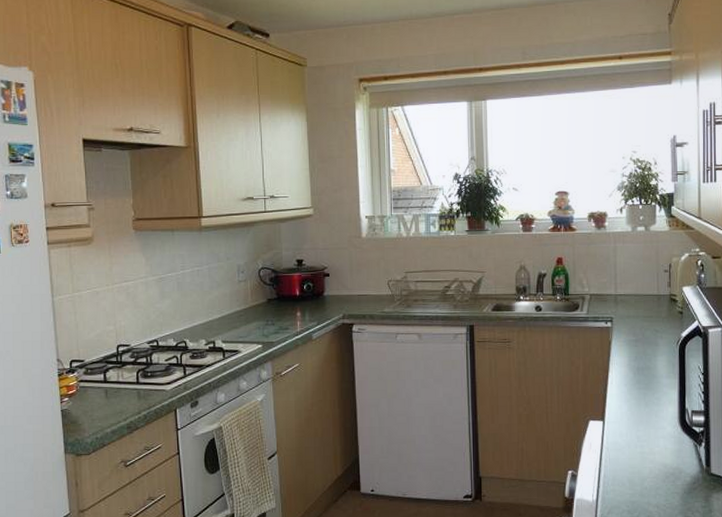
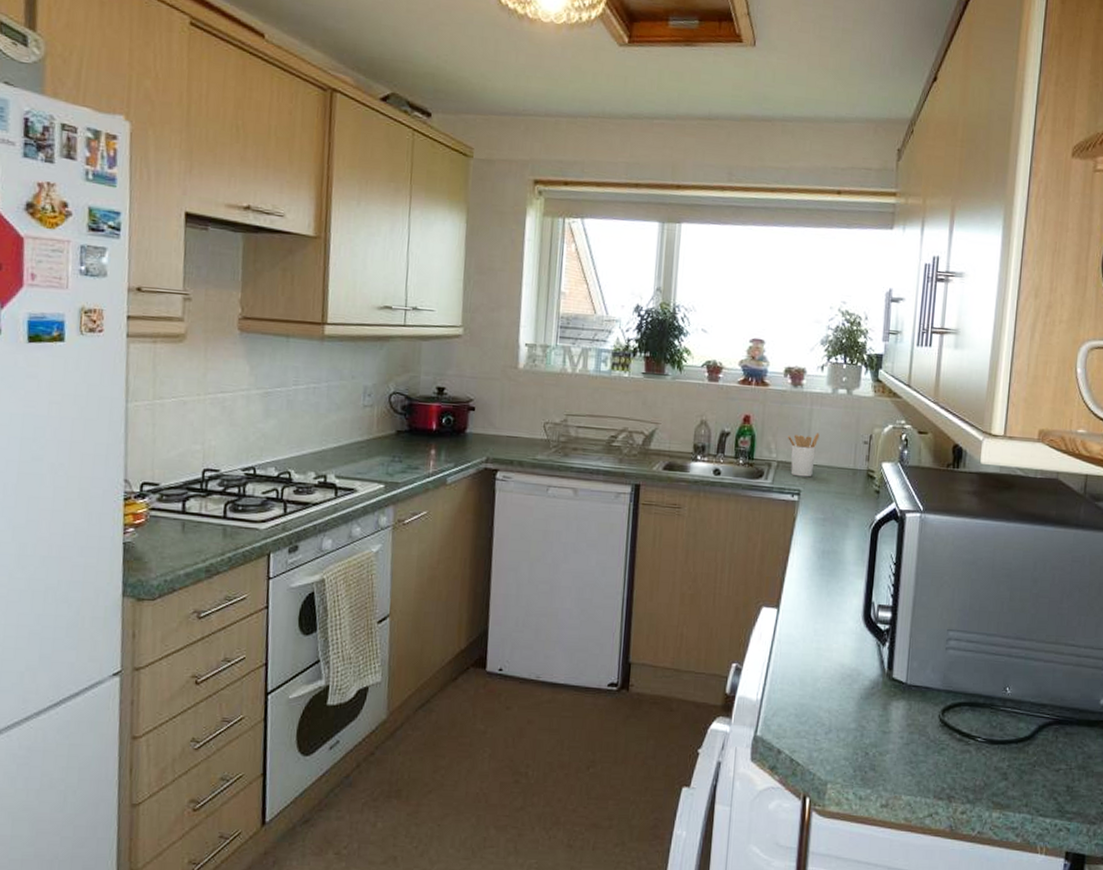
utensil holder: none [597,266,625,306] -> present [788,433,820,477]

